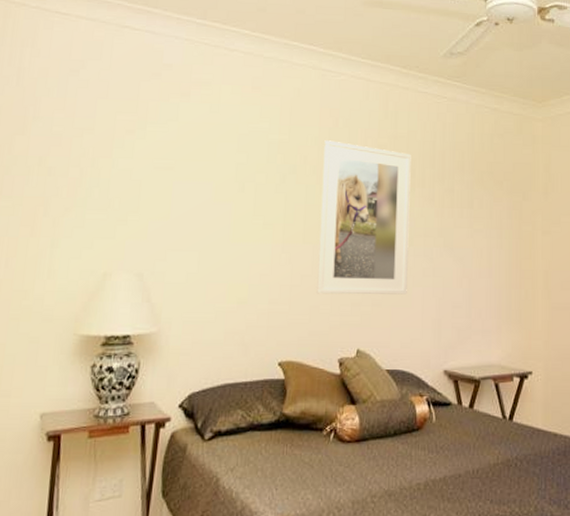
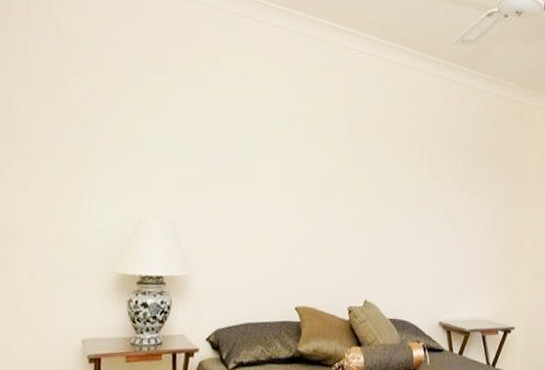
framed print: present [317,140,411,295] -> none [331,113,421,256]

